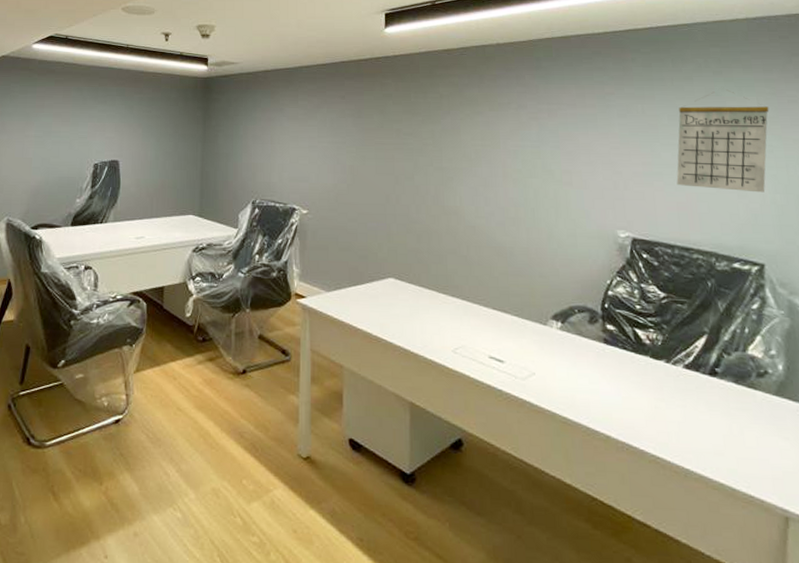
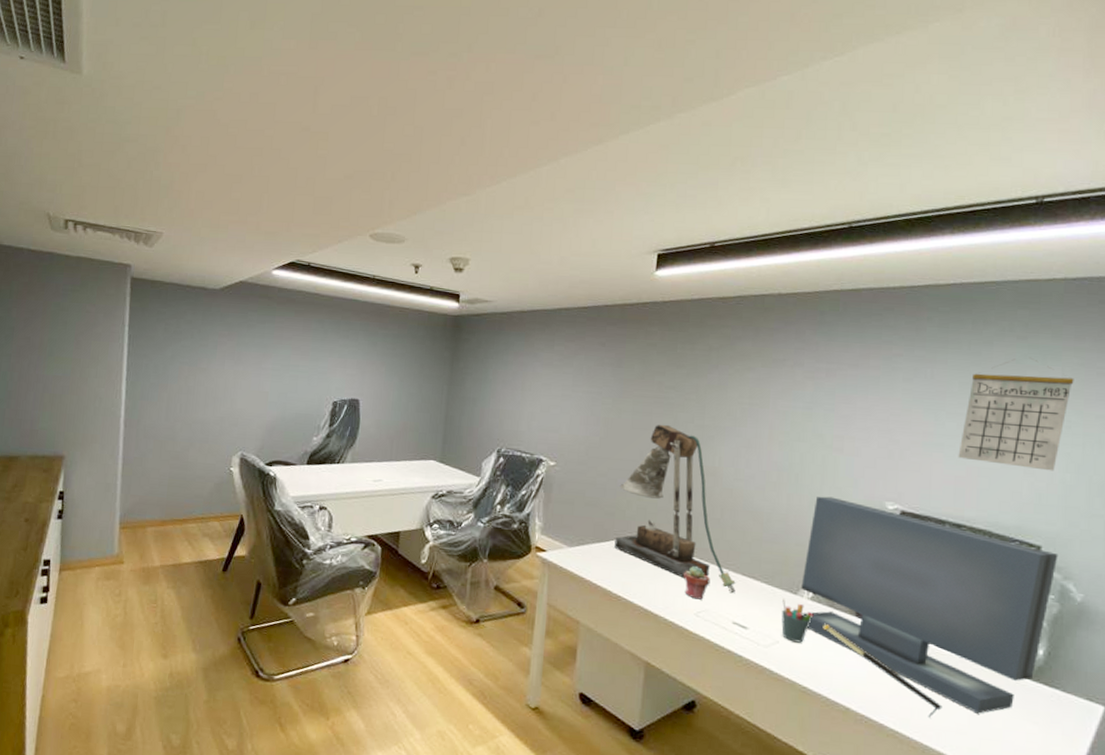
desk lamp: none [370,168,488,327] -> present [614,424,736,593]
potted succulent: none [438,304,464,336] -> present [684,566,711,600]
pen holder: none [534,329,565,373] -> present [781,597,814,643]
monitor: none [549,228,782,433] -> present [801,496,1059,714]
notepad: none [573,352,697,441] -> present [821,623,942,718]

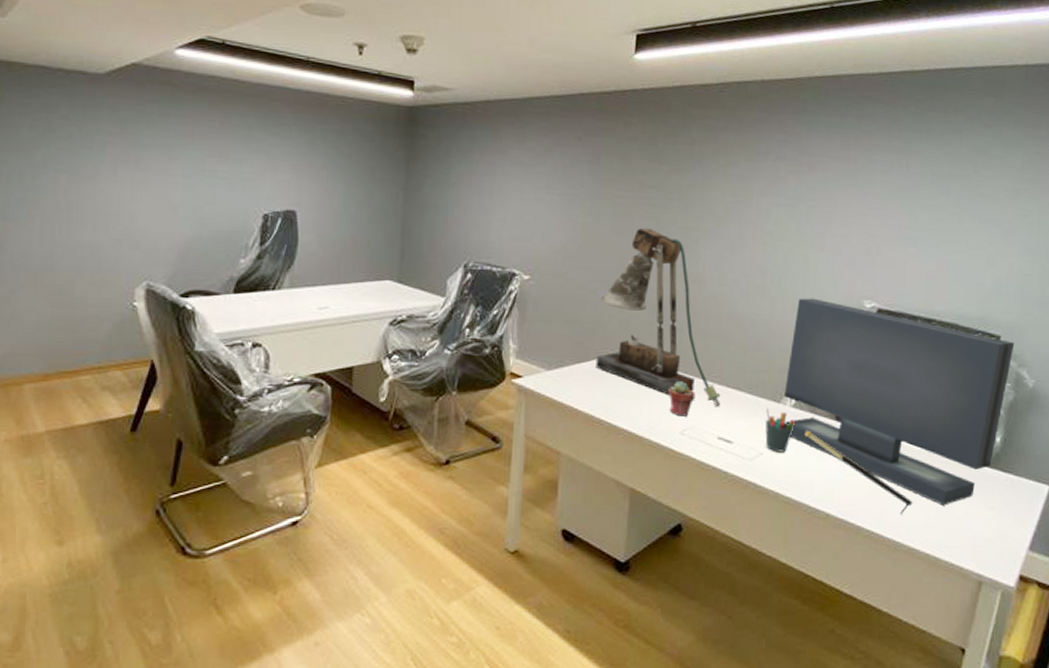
calendar: present [958,360,1074,471] -> none [930,149,1032,261]

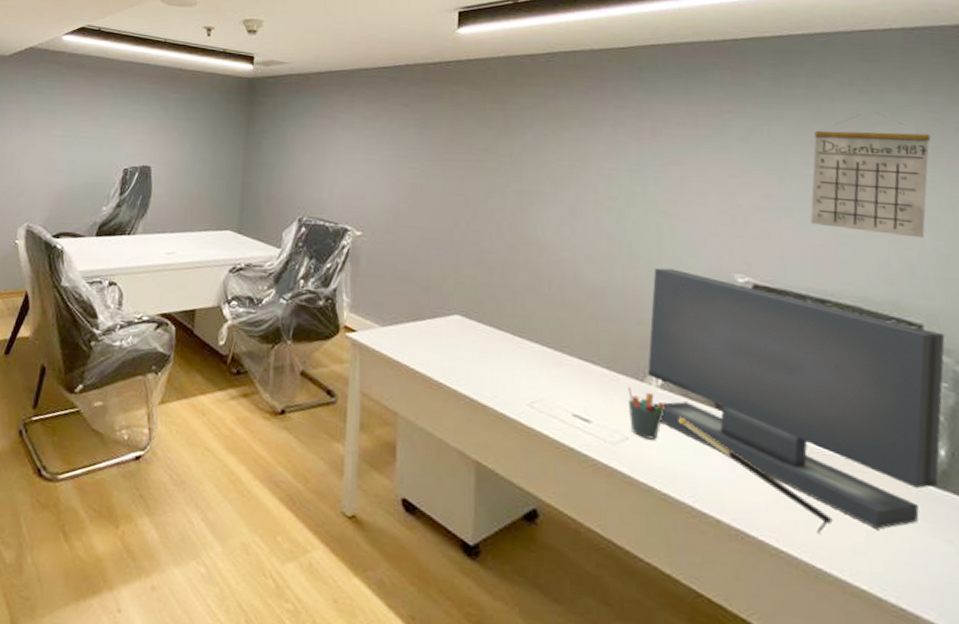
desk lamp: present [596,227,721,406] -> none [432,189,573,379]
potted succulent: present [668,382,695,417] -> none [512,349,543,388]
calendar: none [930,149,1032,261] -> present [810,115,931,238]

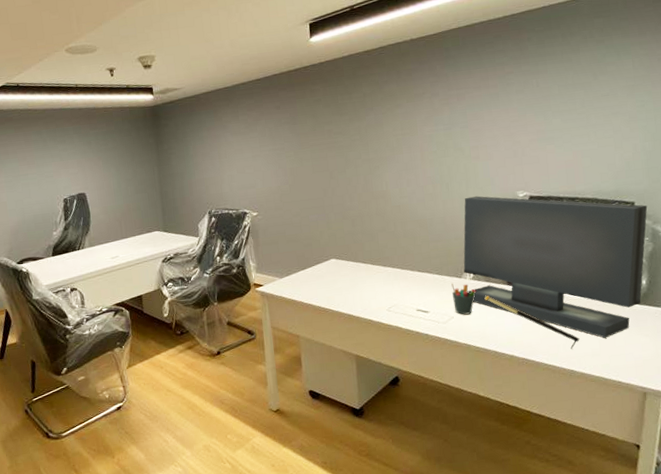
calendar: present [810,115,931,238] -> none [565,57,643,147]

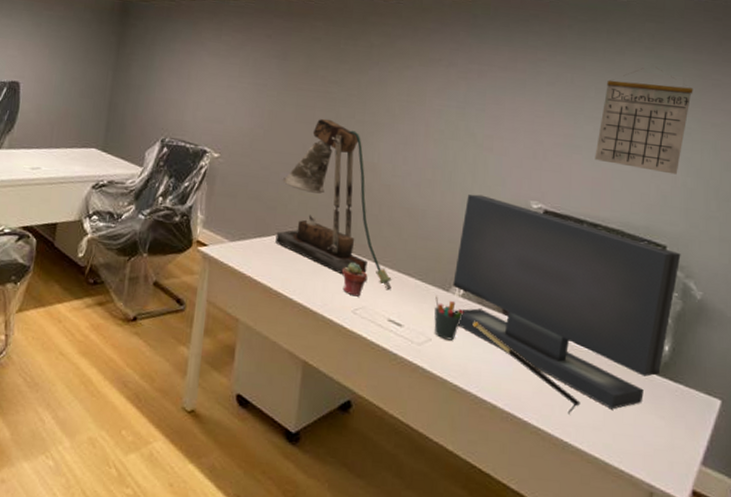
desk lamp: none [312,164,415,287] -> present [275,118,392,289]
potted succulent: none [373,272,395,298] -> present [342,262,368,297]
calendar: none [565,57,643,147] -> present [595,69,693,175]

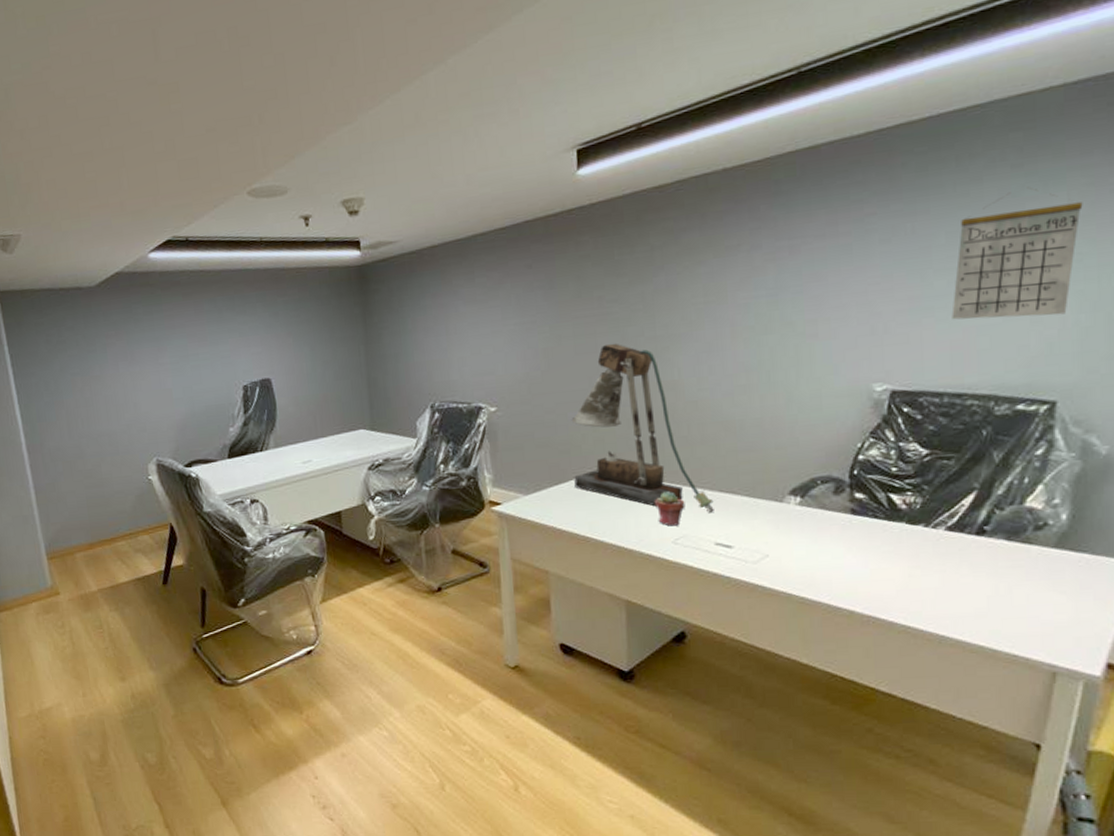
pen holder: present [434,295,464,341] -> none [767,508,804,553]
monitor: present [453,194,681,410] -> none [786,389,1077,594]
notepad: present [471,320,581,414] -> none [814,527,957,607]

